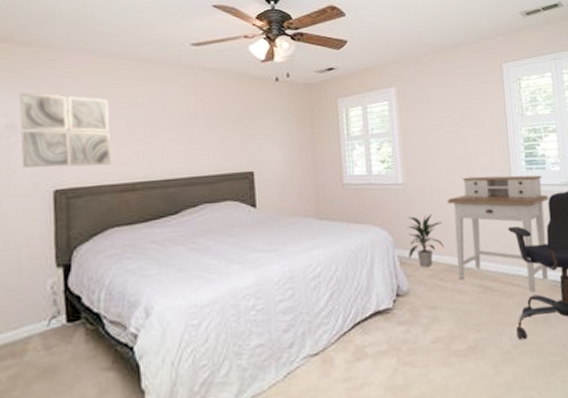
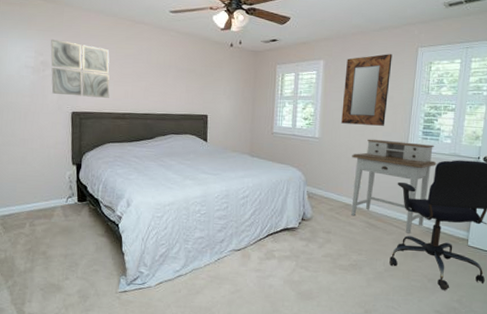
indoor plant: present [407,213,445,267] -> none [316,163,345,203]
home mirror: none [422,73,480,162] -> present [341,54,392,126]

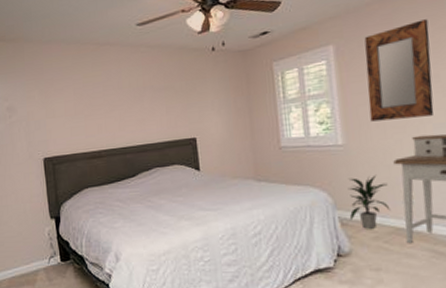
wall art: present [50,38,110,98] -> none [14,80,82,141]
indoor plant: none [316,163,345,203] -> present [348,174,391,229]

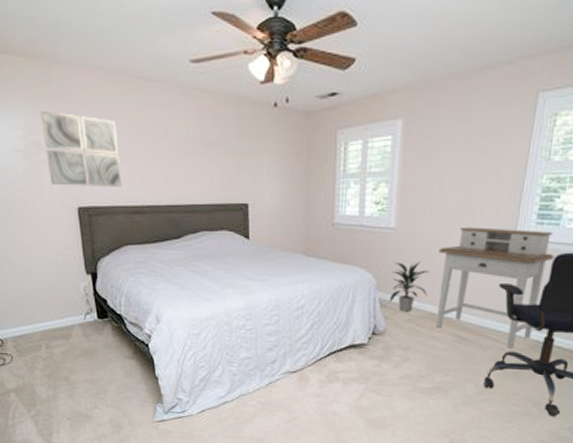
wall art: none [14,80,82,141] -> present [41,110,122,187]
home mirror: present [364,19,434,122] -> none [425,104,501,208]

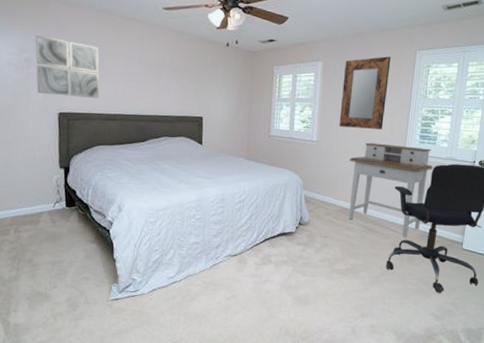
indoor plant: present [390,261,430,312] -> none [313,167,343,207]
home mirror: none [425,104,501,208] -> present [339,56,391,129]

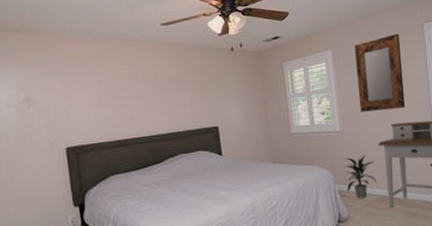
wall art: present [35,34,99,98] -> none [33,71,107,131]
indoor plant: none [313,167,343,207] -> present [345,154,377,199]

